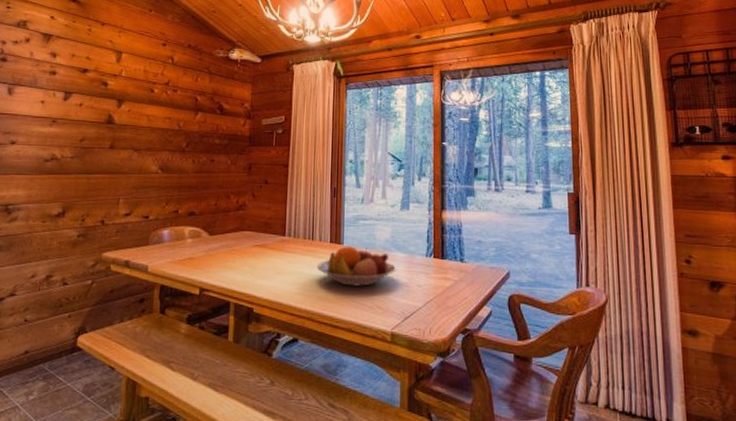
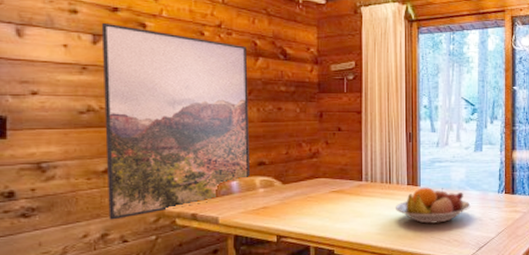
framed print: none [54,82,189,262] -> present [101,22,249,220]

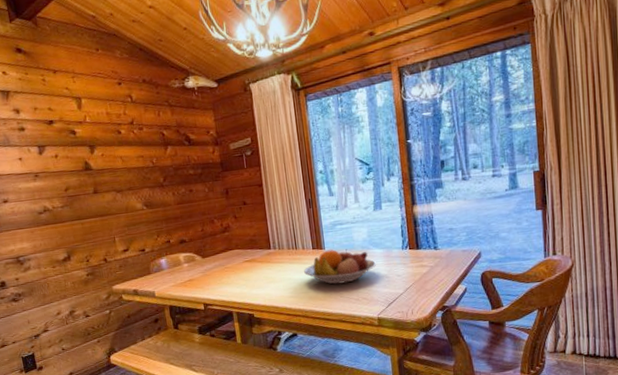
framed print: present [101,22,249,220] -> none [42,134,174,300]

